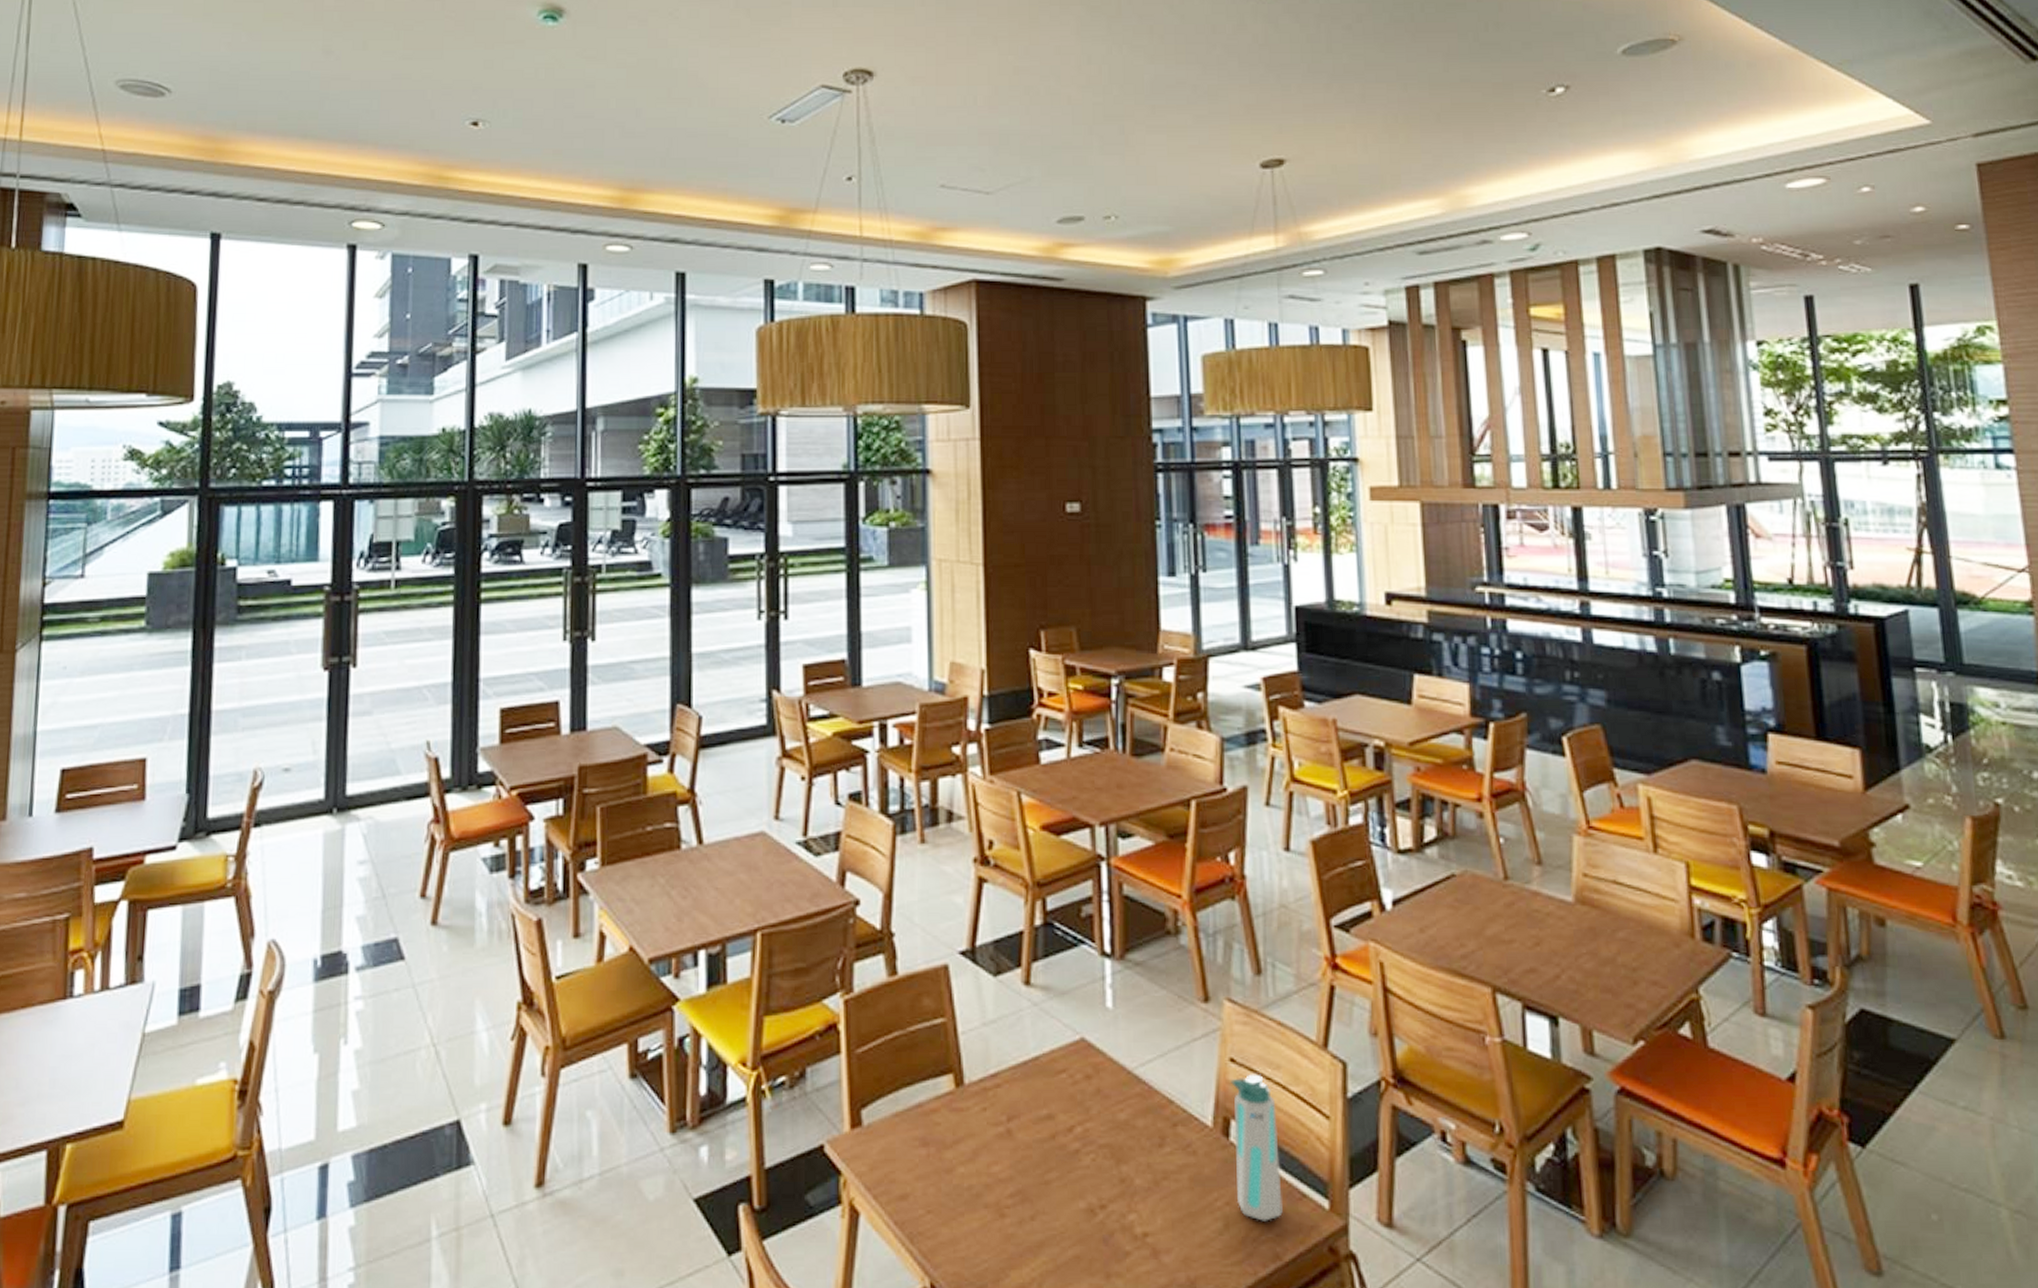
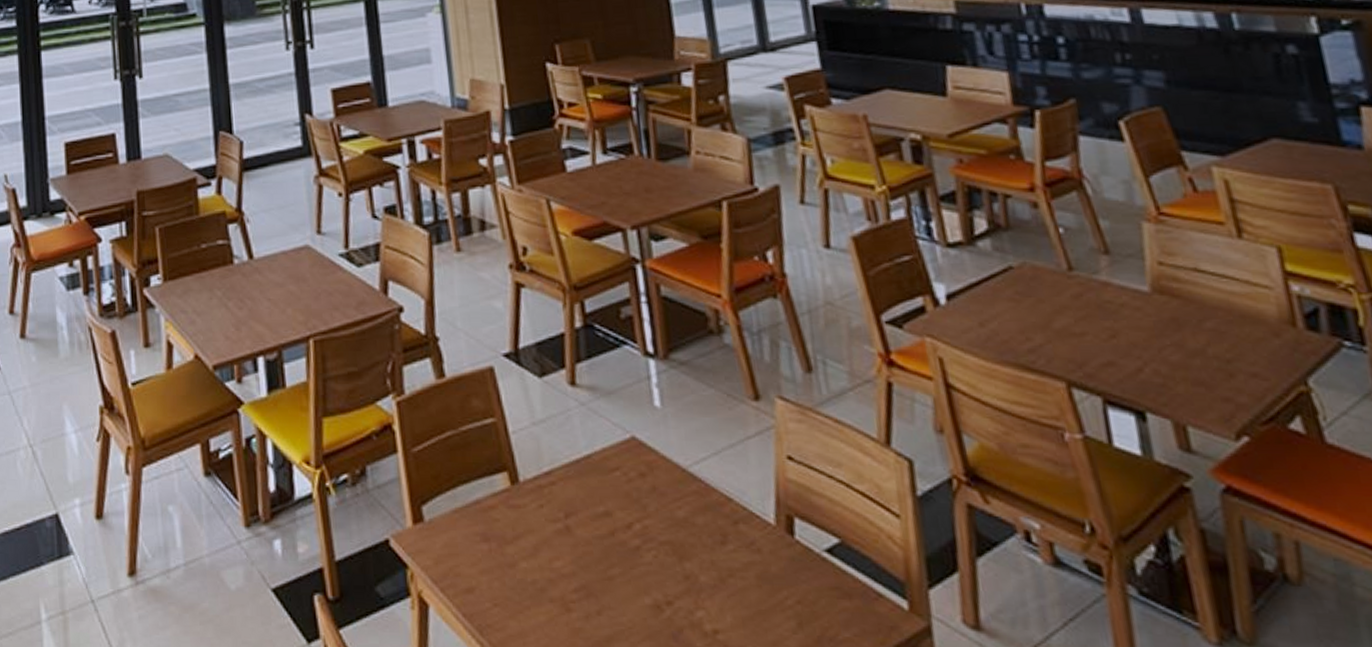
water bottle: present [1231,1073,1283,1221] -> none [790,471,859,621]

